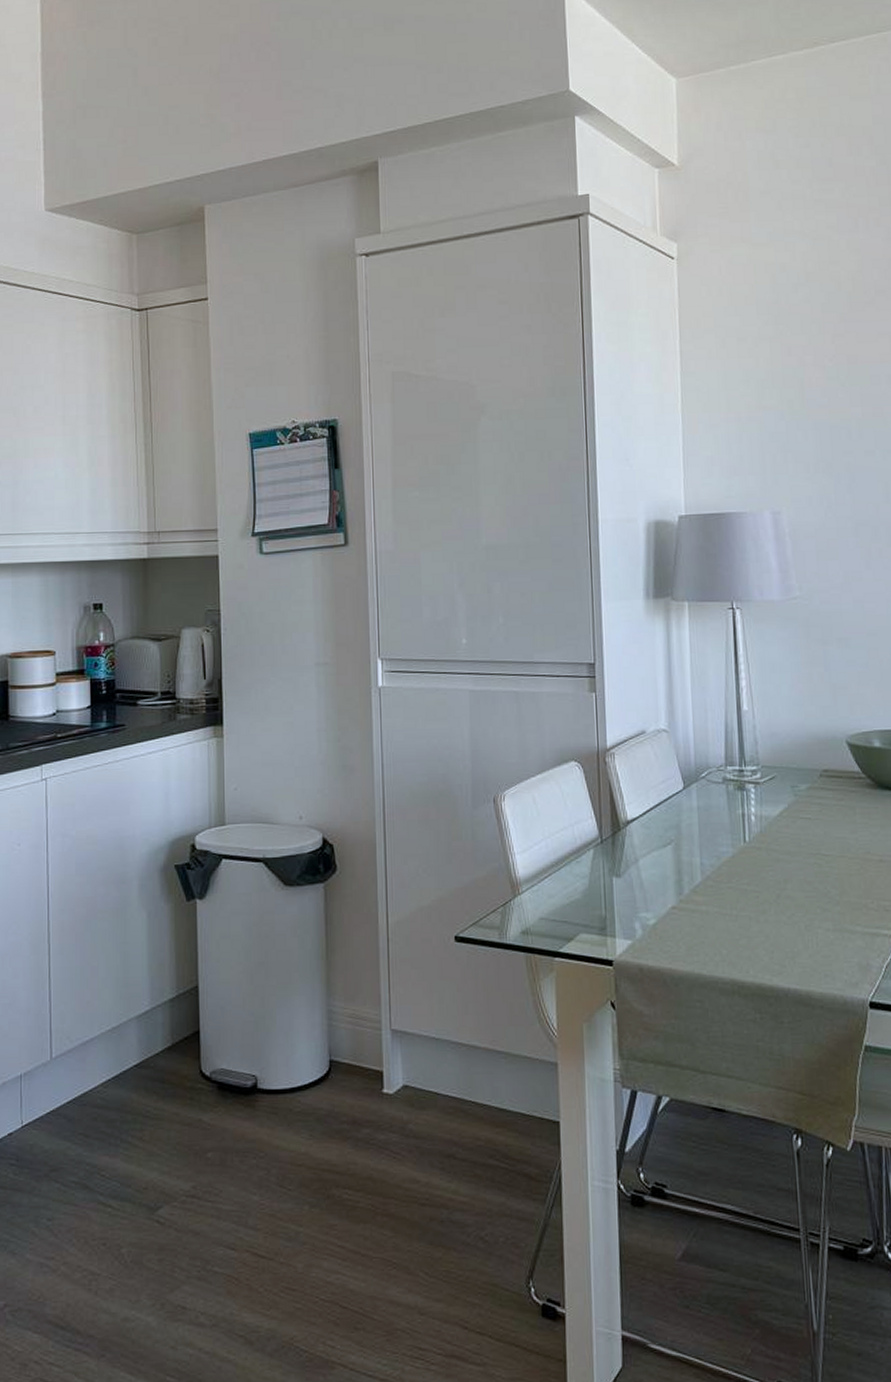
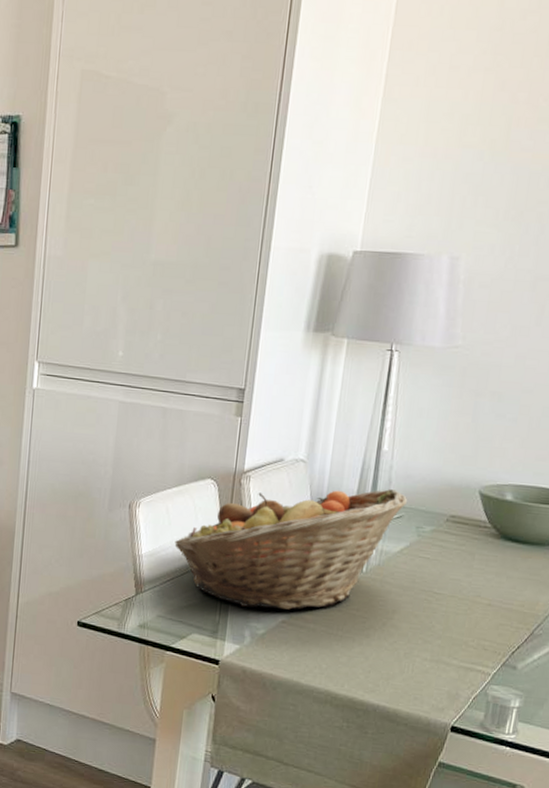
fruit basket: none [547,750,777,896] -> present [174,489,407,610]

